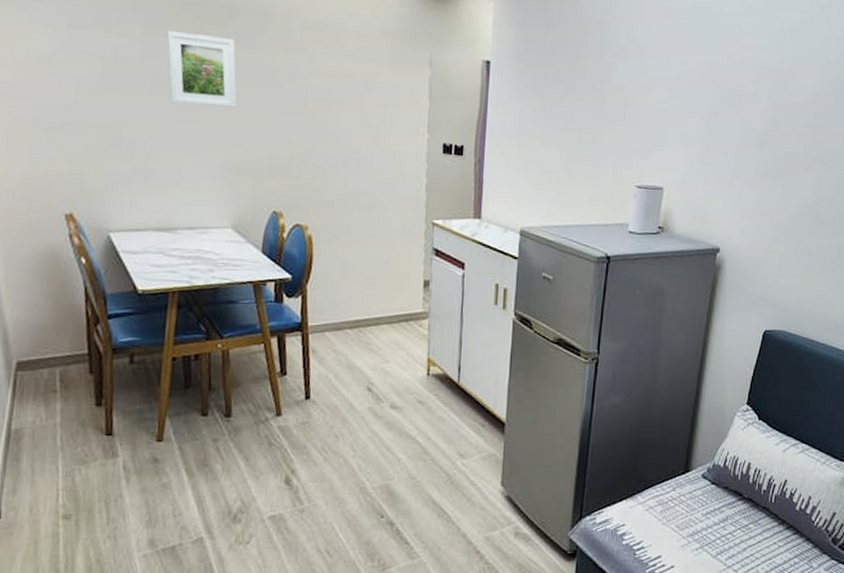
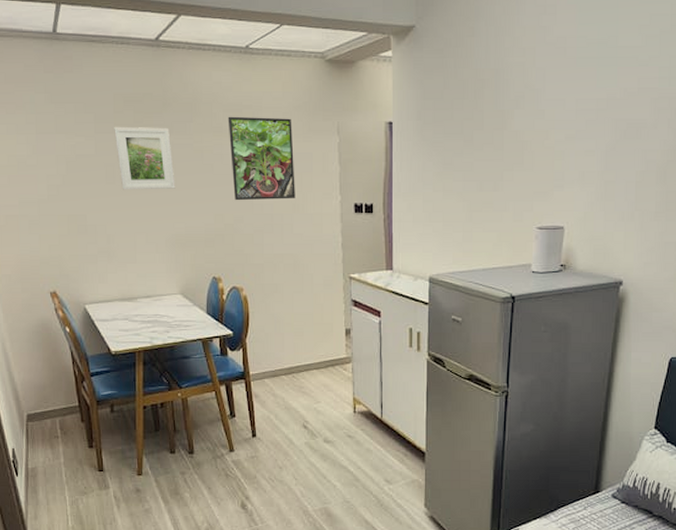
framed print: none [305,34,379,132] -> present [228,116,295,201]

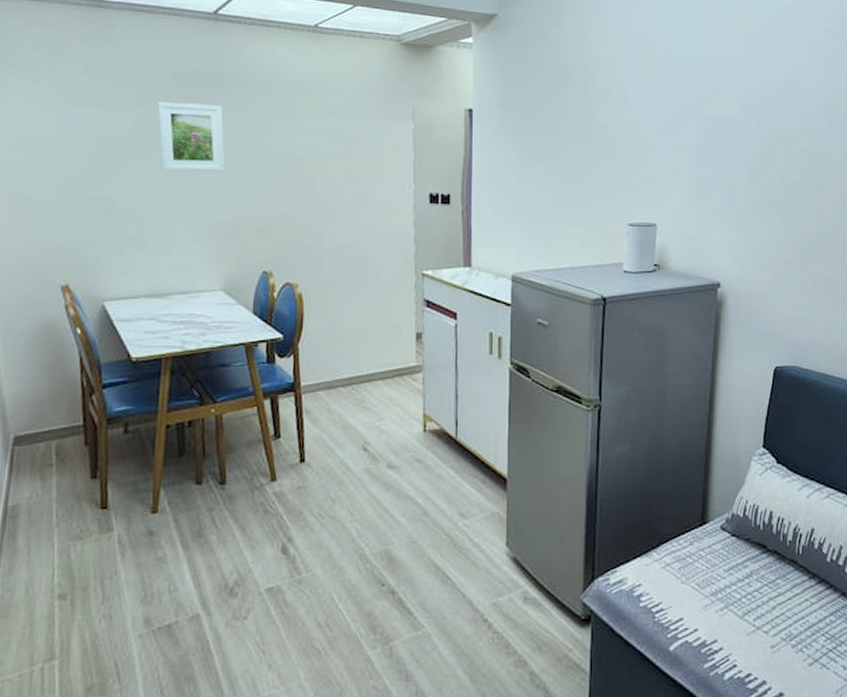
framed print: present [228,116,295,201] -> none [290,96,364,187]

